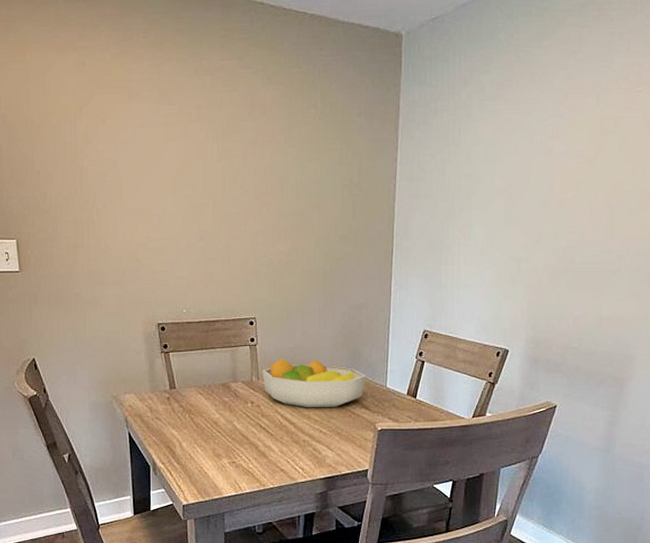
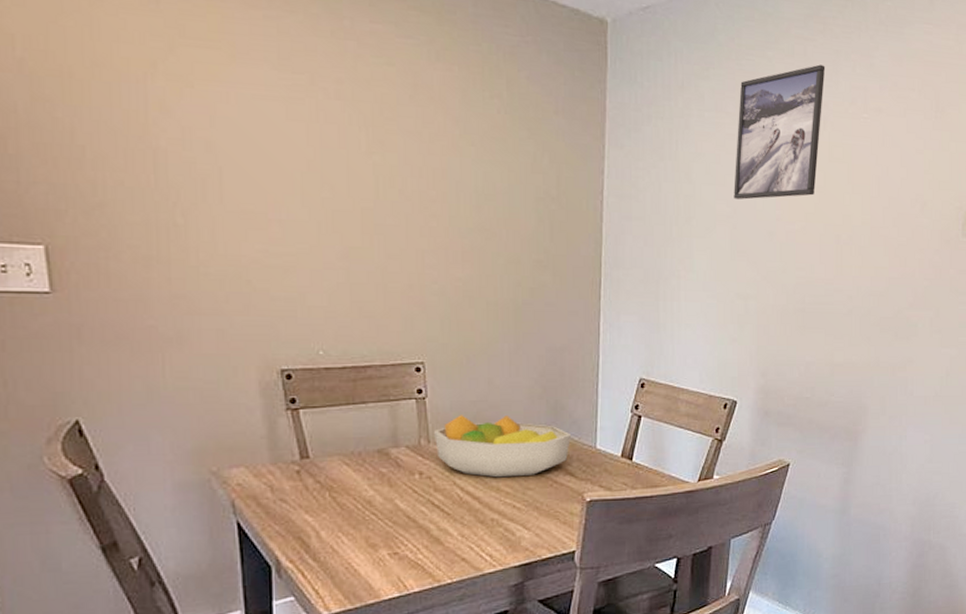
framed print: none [509,47,600,175] -> present [734,64,826,200]

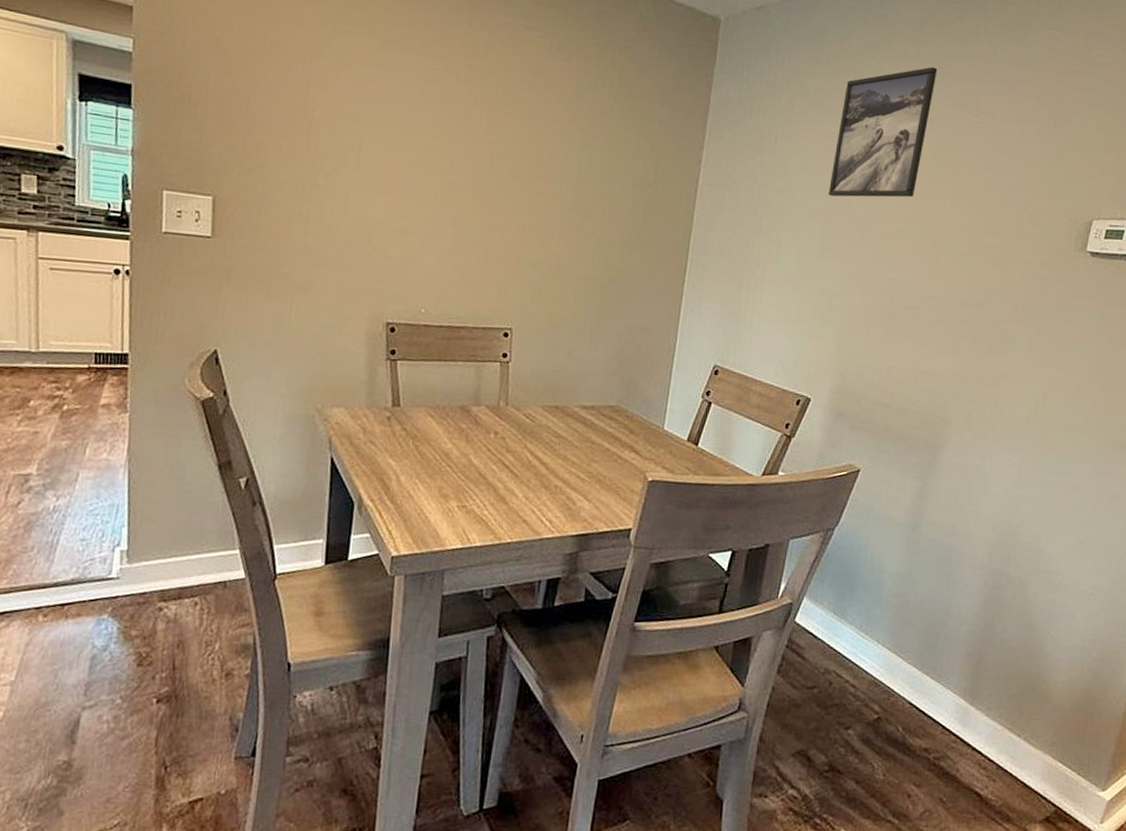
fruit bowl: present [433,415,572,478] -> none [512,382,641,448]

